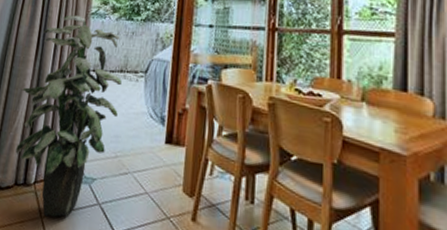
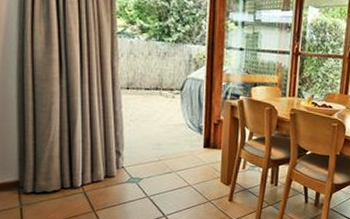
indoor plant: present [15,15,122,217] -> none [50,33,158,210]

